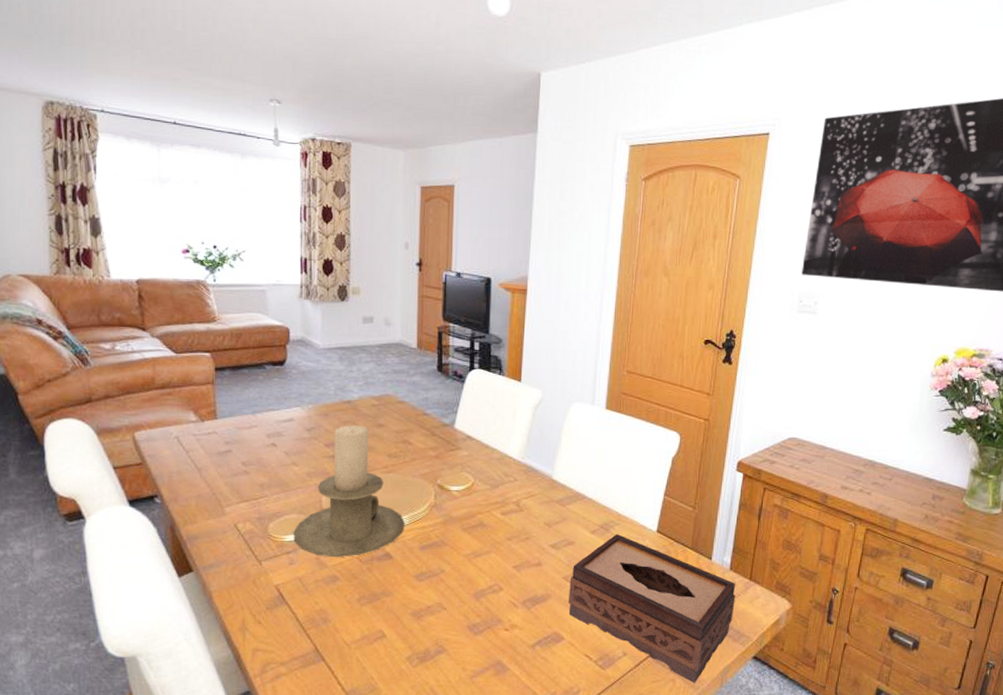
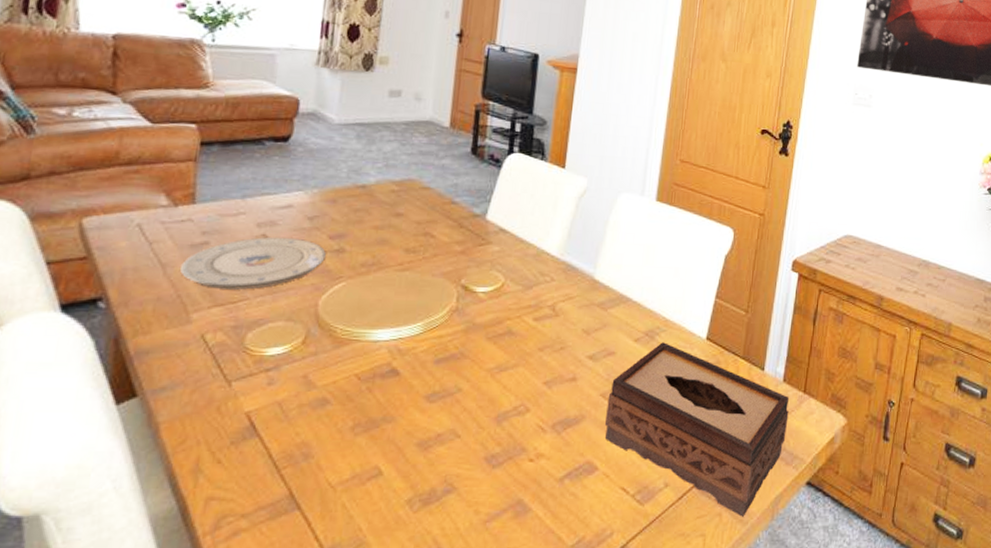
plate: none [213,445,324,489] -> present [180,237,326,290]
candle holder: present [293,425,405,558] -> none [276,213,418,376]

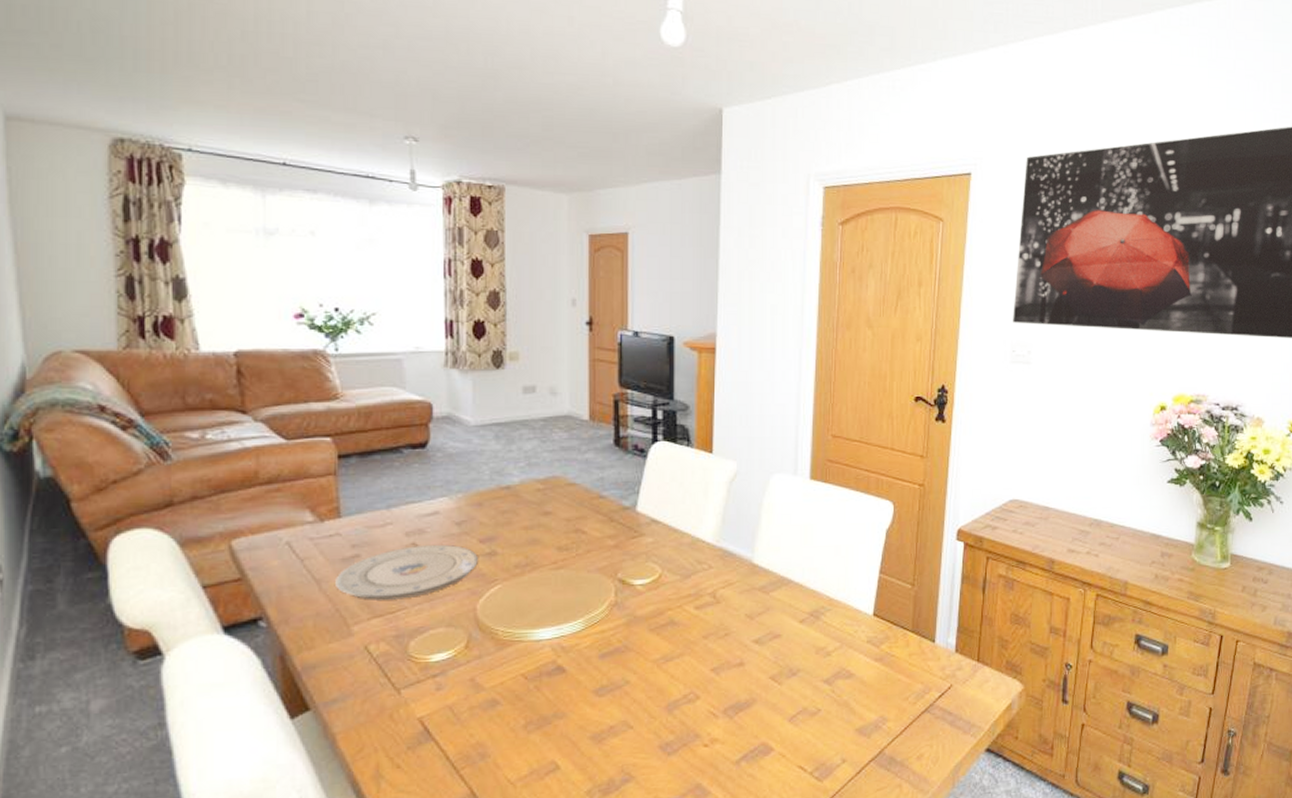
tissue box: present [605,342,789,517] -> none [777,621,963,787]

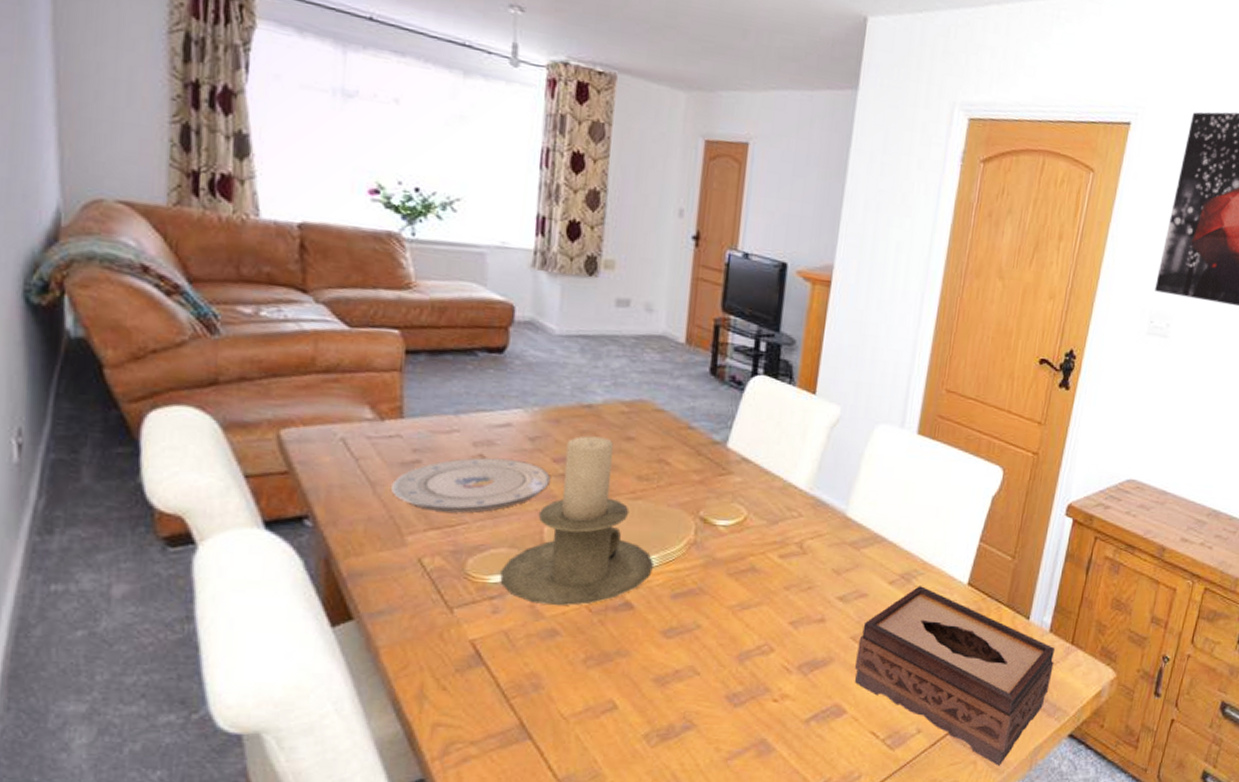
candle holder: none [441,515,580,677] -> present [500,436,653,606]
tissue box: none [777,621,963,787] -> present [855,586,1055,766]

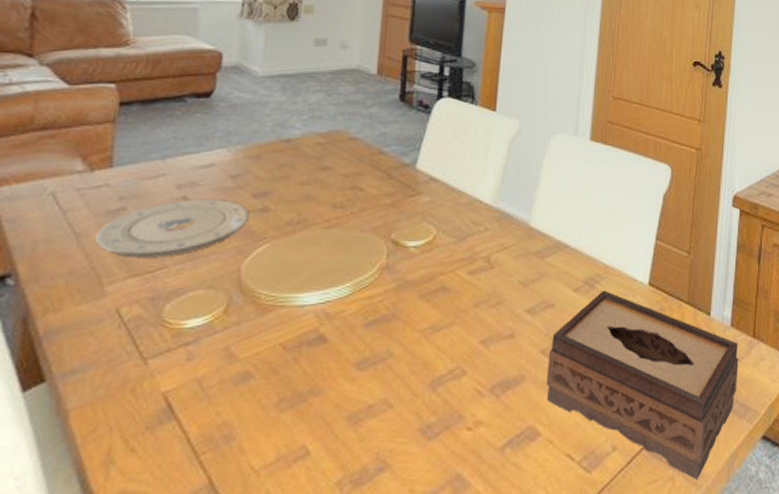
candle holder: present [500,436,653,606] -> none [196,169,347,347]

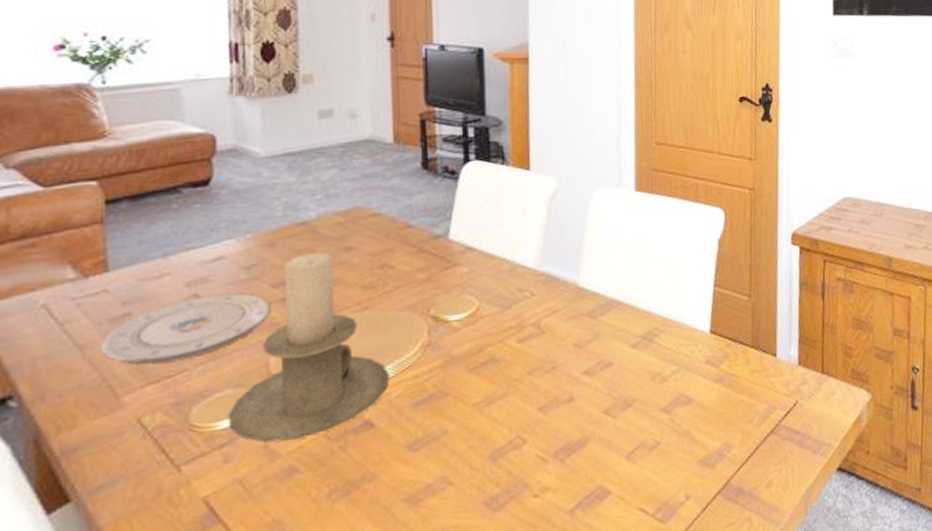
candle holder: none [196,169,347,347] -> present [228,252,389,443]
tissue box: present [547,290,739,480] -> none [611,343,809,518]

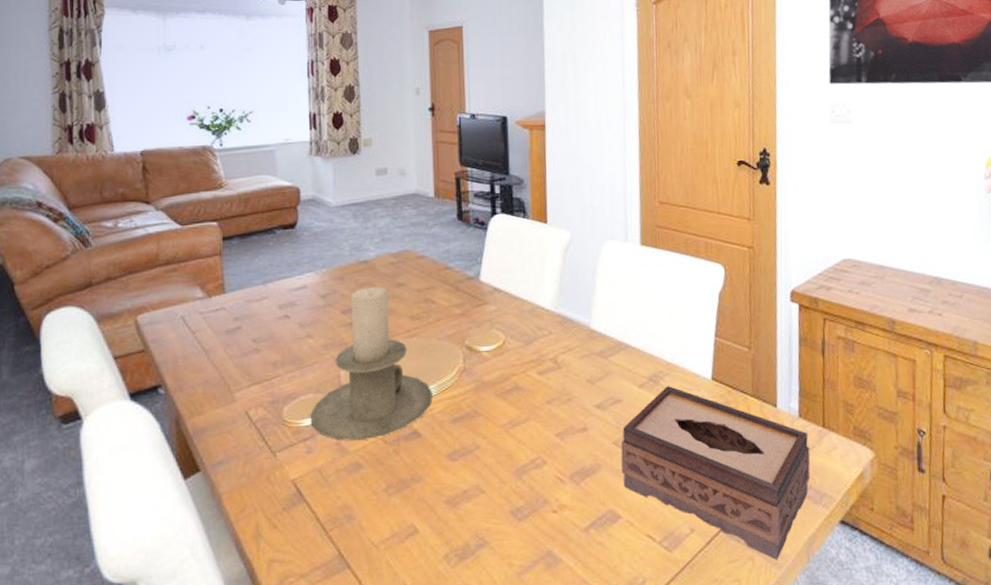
plate: present [102,292,271,365] -> none [221,315,341,369]
tissue box: none [611,343,809,518] -> present [620,386,811,560]

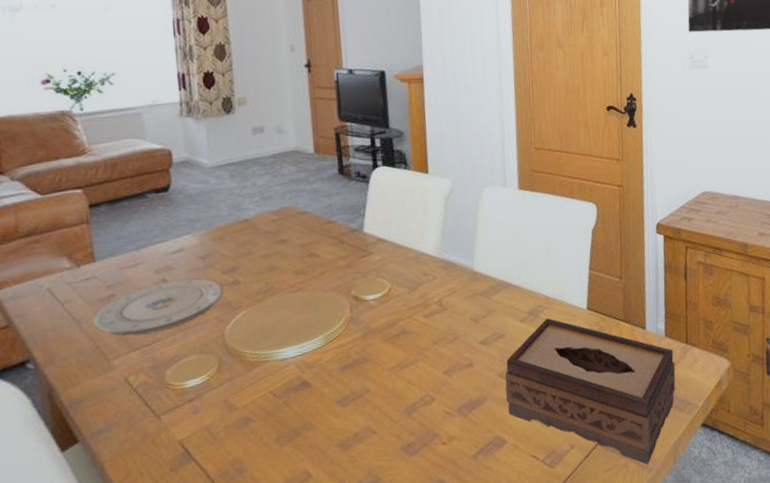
plate: none [221,315,341,369] -> present [94,278,223,336]
candle holder: present [310,286,433,441] -> none [194,244,321,398]

